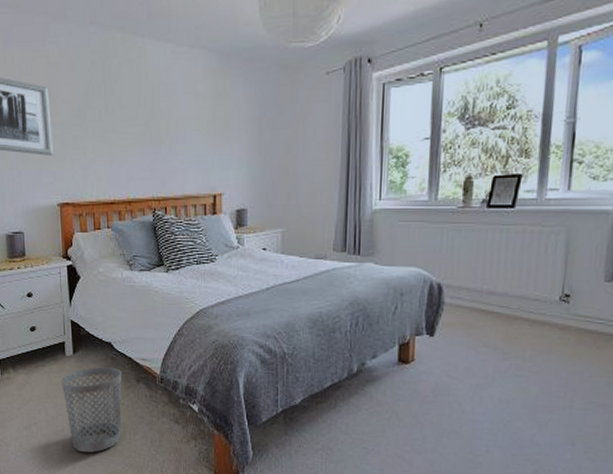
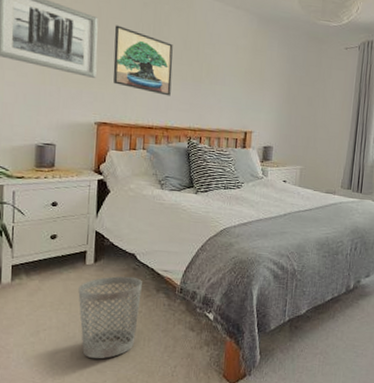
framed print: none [65,92,130,165] -> present [113,25,173,96]

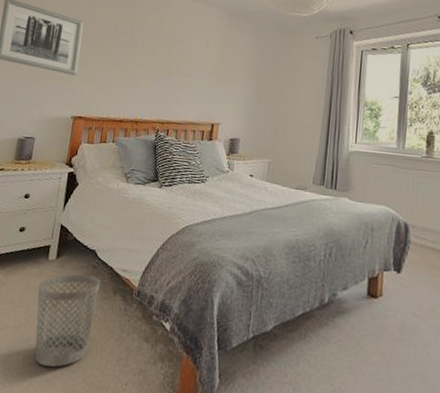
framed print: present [113,25,173,96] -> none [92,27,148,90]

